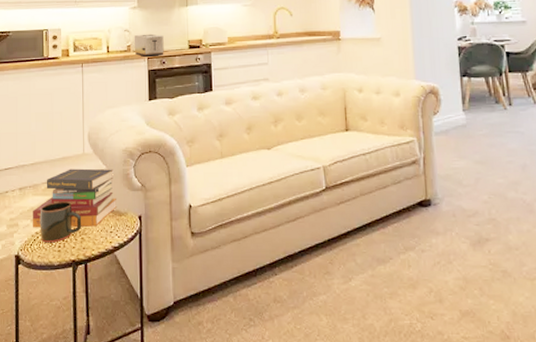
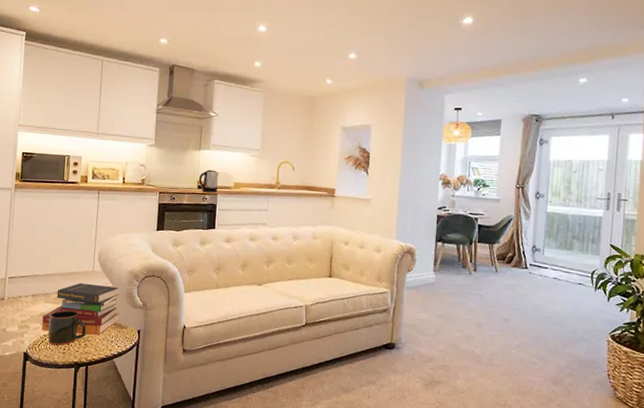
toaster: present [134,33,164,57] -> none [147,170,176,192]
kettle: none [188,26,211,52] -> present [198,169,219,193]

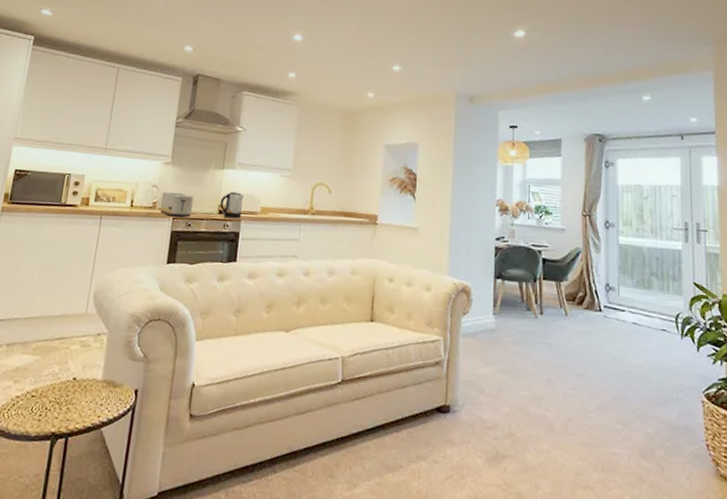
books: present [42,283,120,336] -> none [14,328,116,397]
mug: present [48,310,87,346] -> none [21,363,72,410]
toaster: none [147,170,176,192] -> present [159,191,194,218]

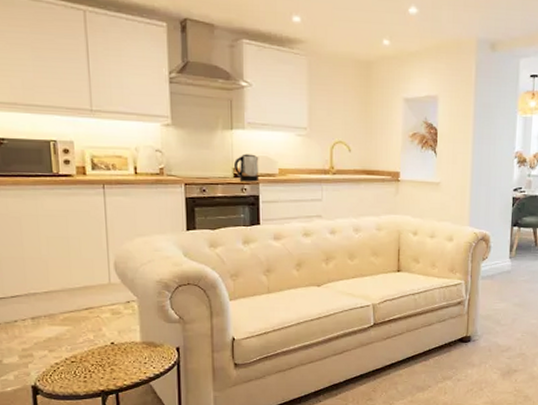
toaster: present [159,191,194,218] -> none [167,156,205,183]

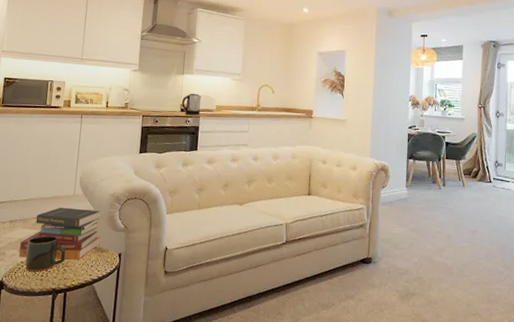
books: none [50,298,152,359] -> present [19,207,100,260]
mug: none [59,331,111,374] -> present [25,235,66,272]

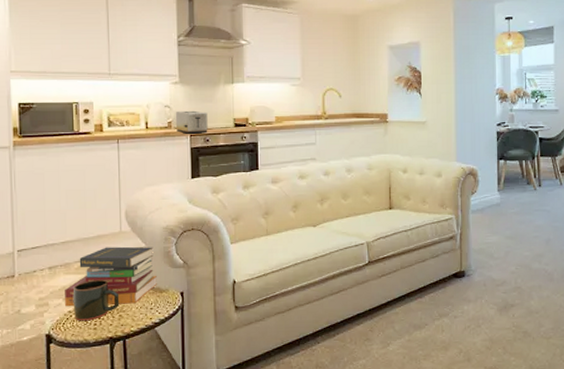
toaster: none [131,94,159,115] -> present [175,110,208,134]
kettle: present [181,93,202,116] -> none [234,104,258,130]

